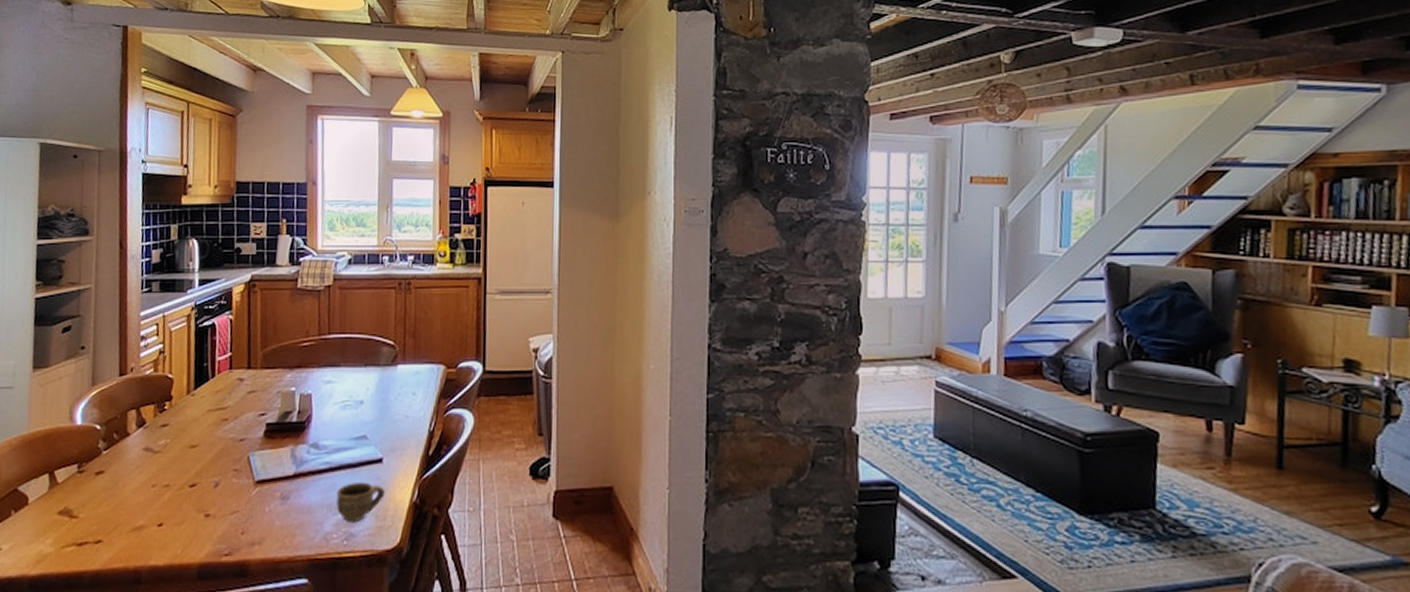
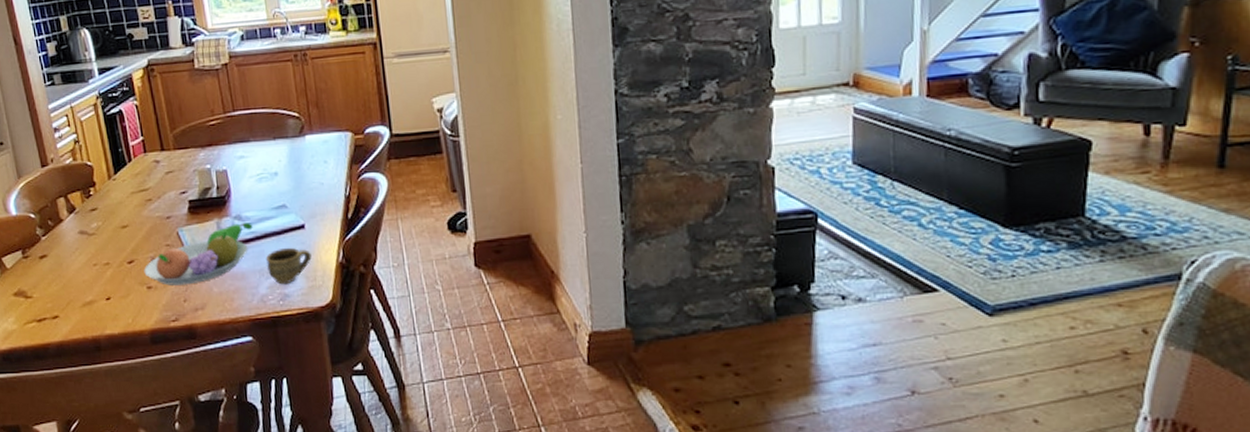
fruit bowl: none [204,452,329,516] -> present [144,223,253,286]

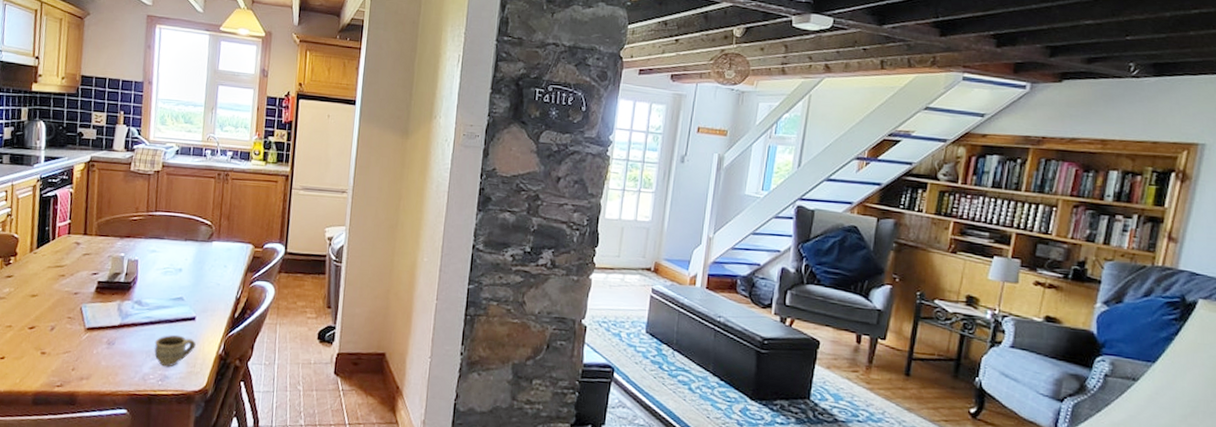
fruit bowl: present [144,223,253,286] -> none [42,307,150,356]

